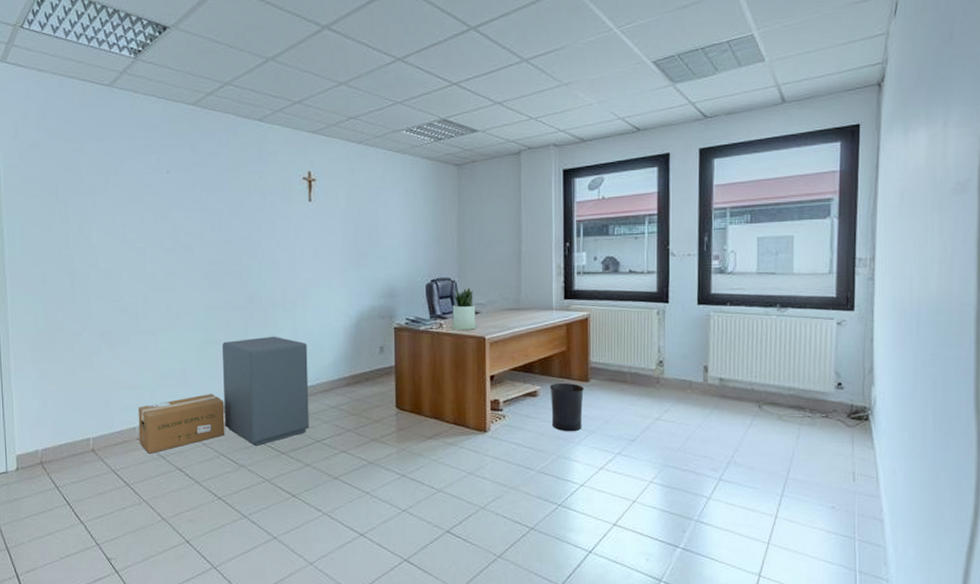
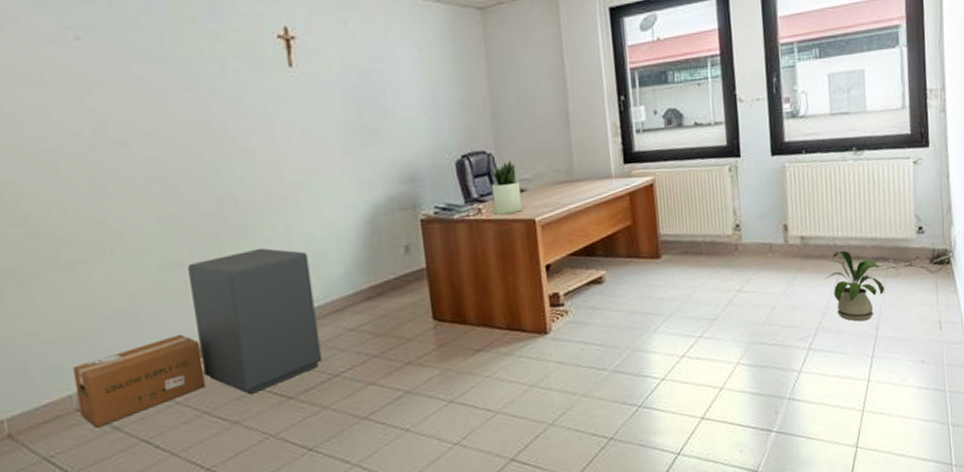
waste bin: present [549,382,584,432] -> none [616,262,657,320]
house plant: none [740,395,799,461] -> present [825,250,885,321]

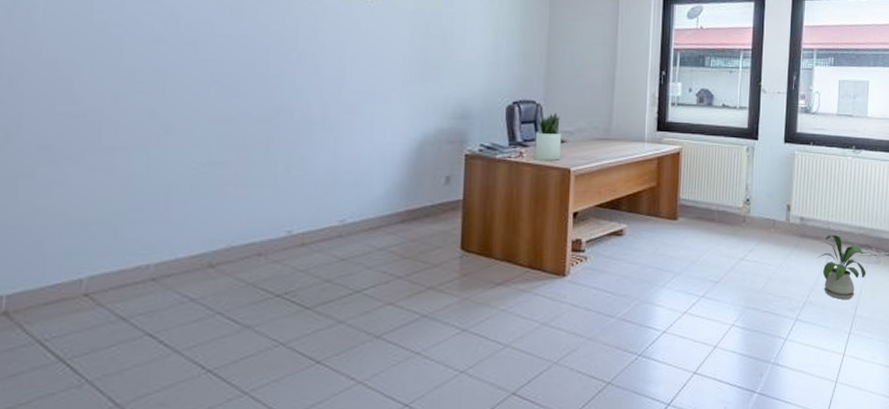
box: present [72,333,206,428] -> none [86,231,228,315]
filing cabinet: present [188,248,322,394] -> none [226,159,352,300]

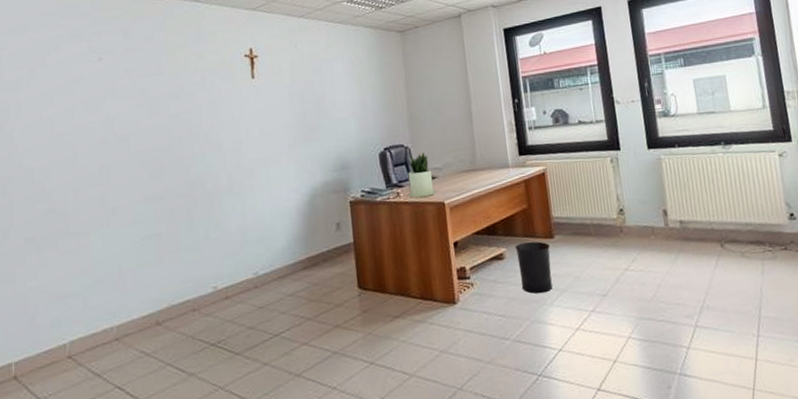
waste bin: none [636,220,672,275] -> present [515,241,553,294]
house plant: present [817,234,867,299] -> none [705,234,764,301]

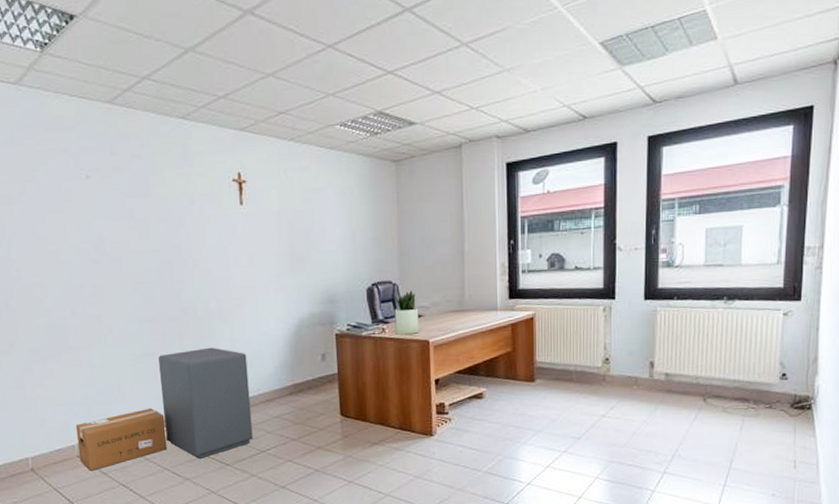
box: none [68,294,171,374] -> present [75,407,168,471]
filing cabinet: none [164,223,265,349] -> present [158,347,253,459]
waste bin: present [515,241,553,294] -> none [495,383,530,433]

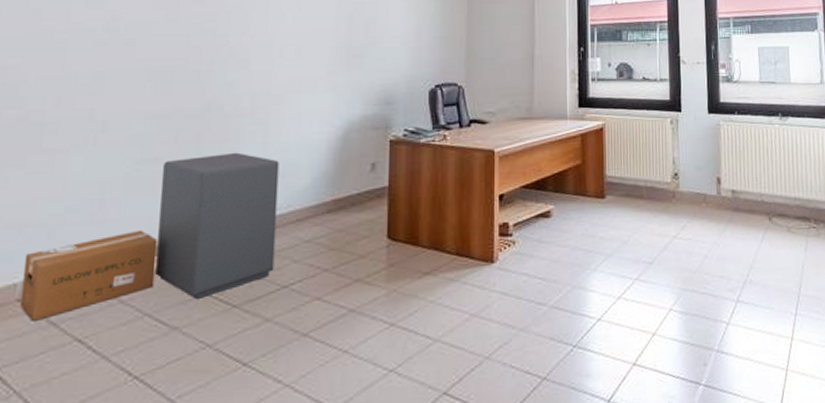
planter: present [393,290,422,335] -> none [455,94,488,143]

